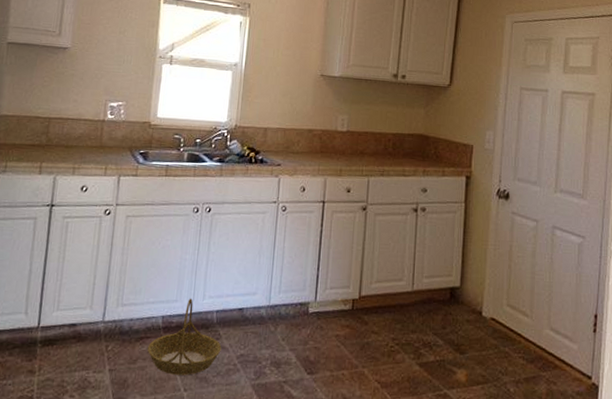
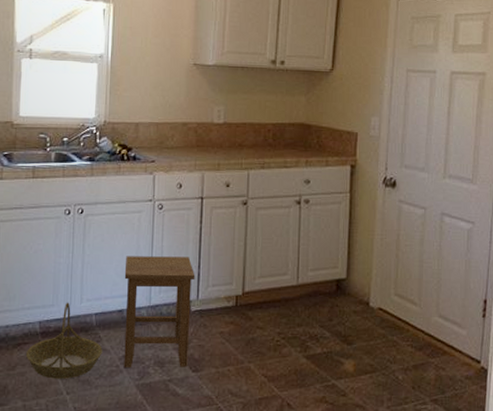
stool: none [241,255,314,369] -> present [124,256,195,367]

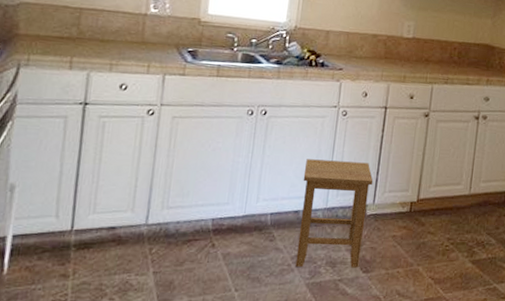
basket: present [25,302,103,379] -> none [195,201,275,276]

